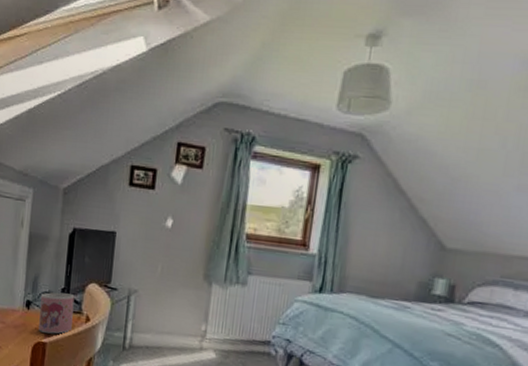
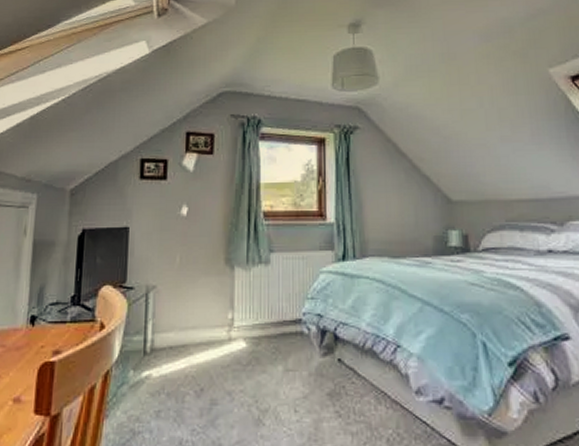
mug: present [38,292,75,334] -> none [45,301,86,350]

